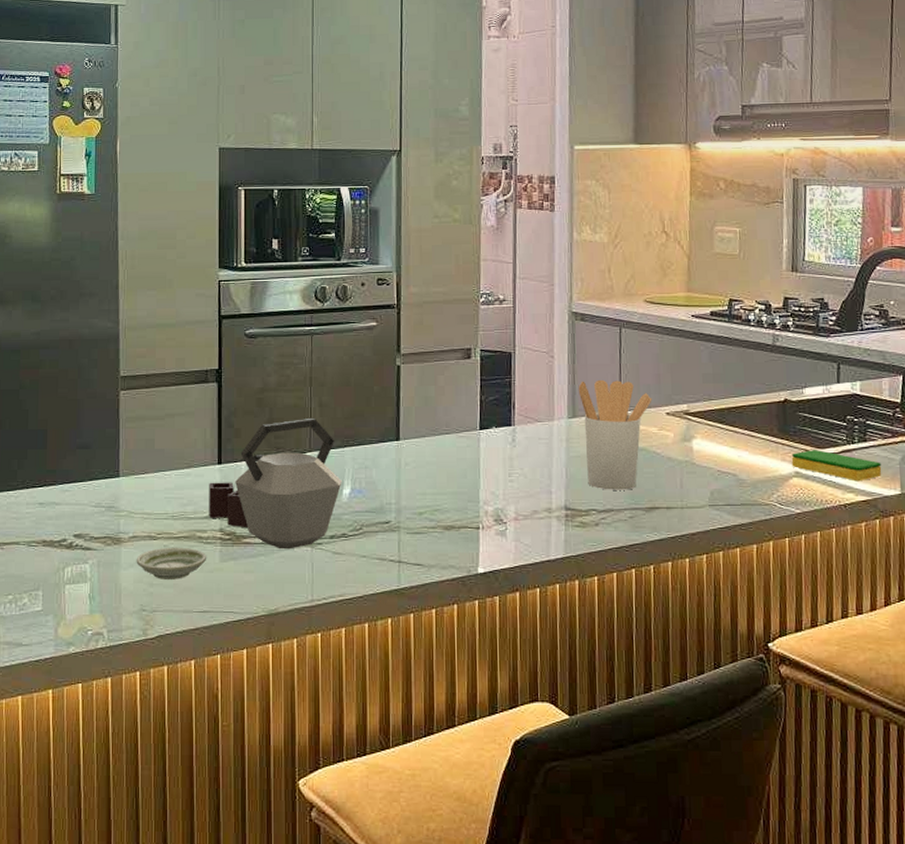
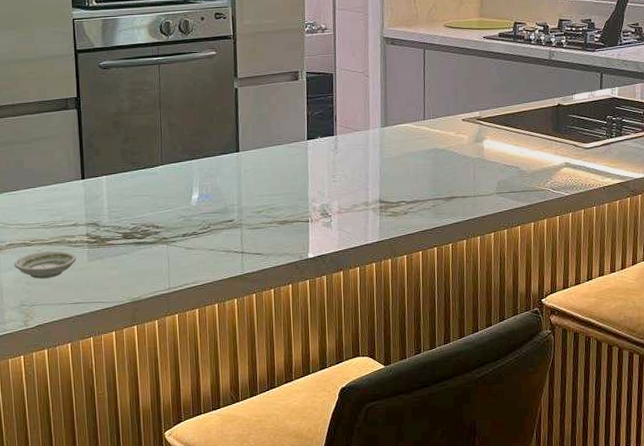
kettle: present [209,417,342,550] -> none [74,136,191,248]
utensil holder: present [578,379,652,490] -> none [389,93,451,185]
dish sponge: present [791,450,882,482] -> none [562,144,633,168]

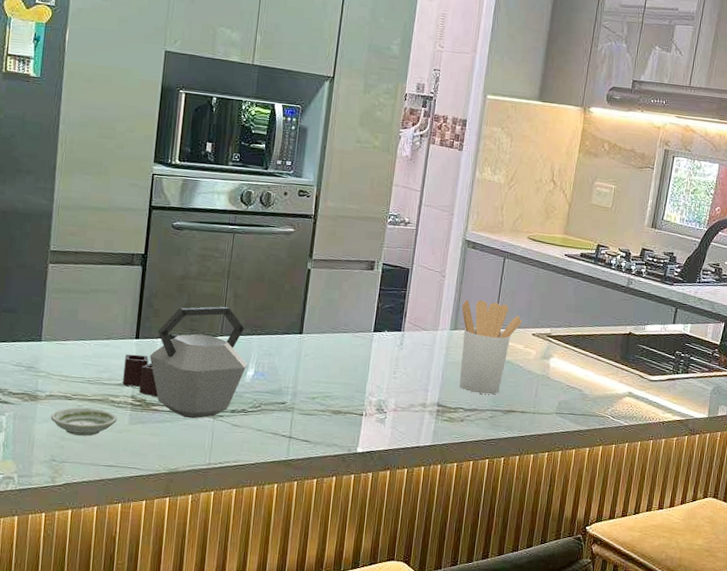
kettle: none [74,136,191,248] -> present [122,306,247,419]
utensil holder: none [389,93,451,185] -> present [459,299,523,395]

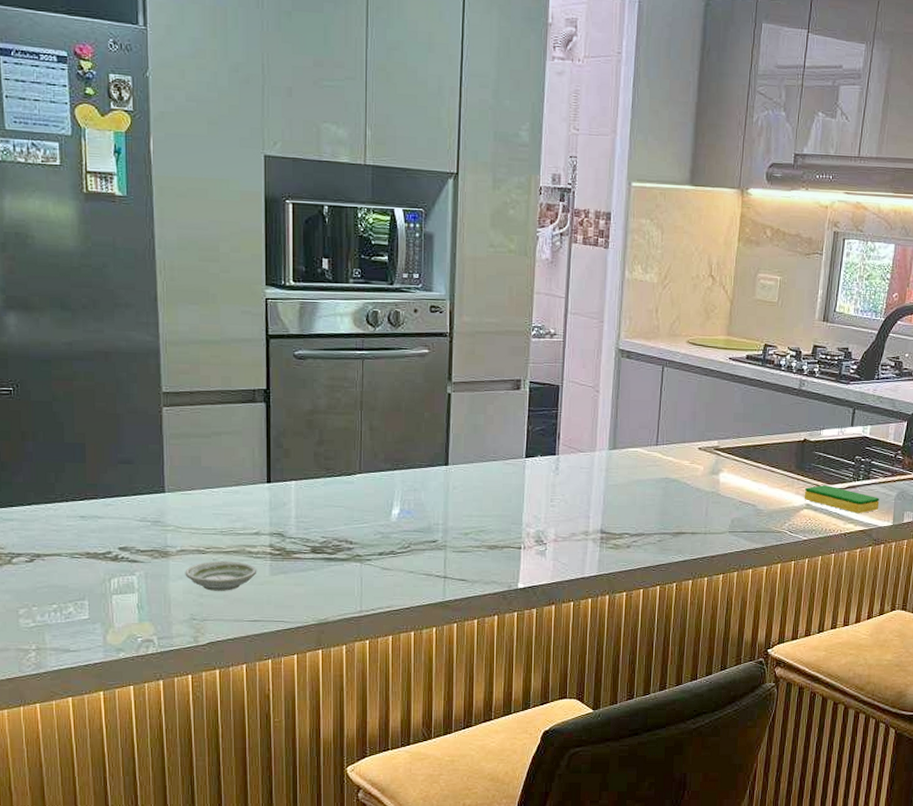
kettle: present [122,306,247,419] -> none [258,440,391,565]
utensil holder: present [459,299,523,395] -> none [620,414,687,517]
dish sponge: none [626,375,697,405] -> present [804,485,880,514]

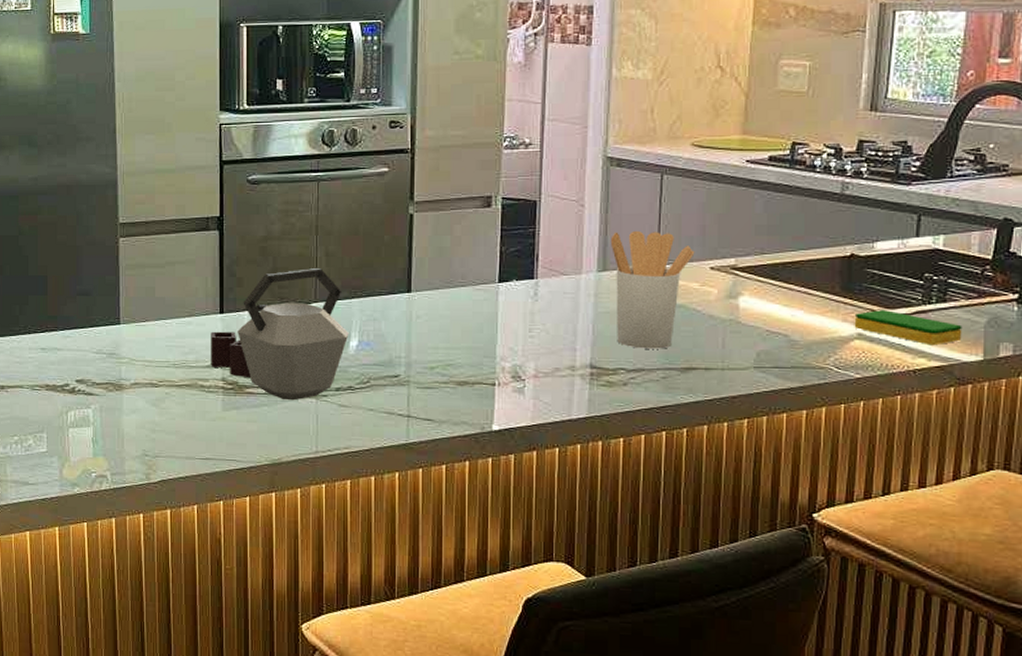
saucer: present [185,560,257,591] -> none [138,394,209,427]
kettle: none [258,440,391,565] -> present [211,267,349,401]
utensil holder: none [620,414,687,517] -> present [610,230,695,349]

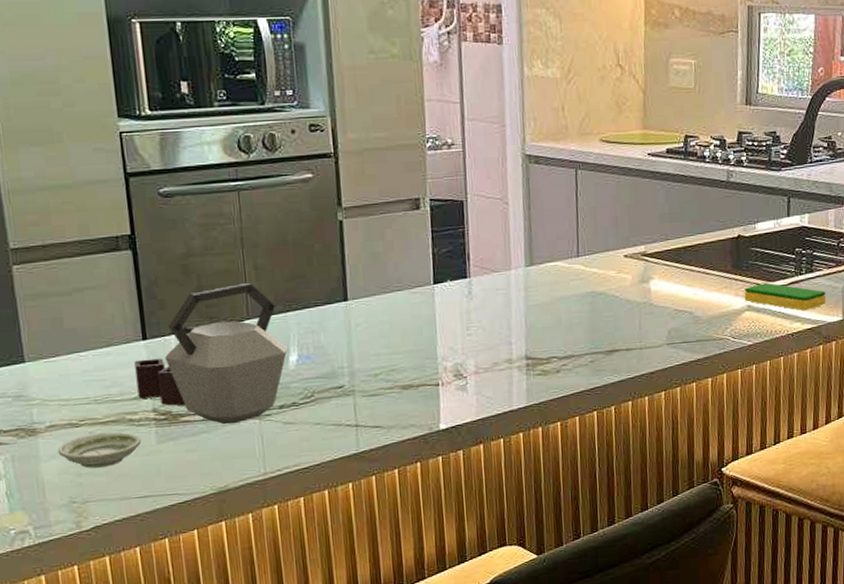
saucer: none [138,394,209,427] -> present [57,431,142,469]
utensil holder: present [610,230,695,349] -> none [534,224,610,337]

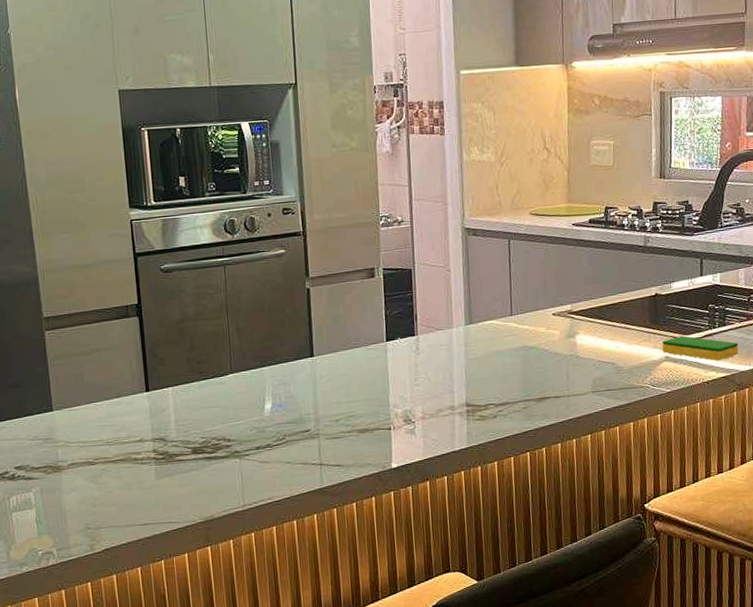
saucer: present [57,431,142,469] -> none [77,469,144,500]
kettle: present [134,282,288,425] -> none [139,342,264,463]

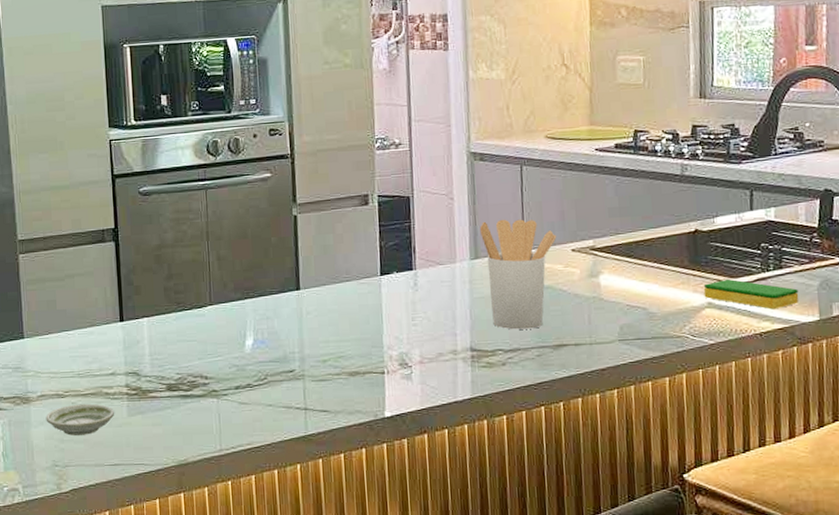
saucer: none [77,469,144,500] -> present [46,403,115,436]
utensil holder: none [473,288,540,386] -> present [479,219,557,330]

